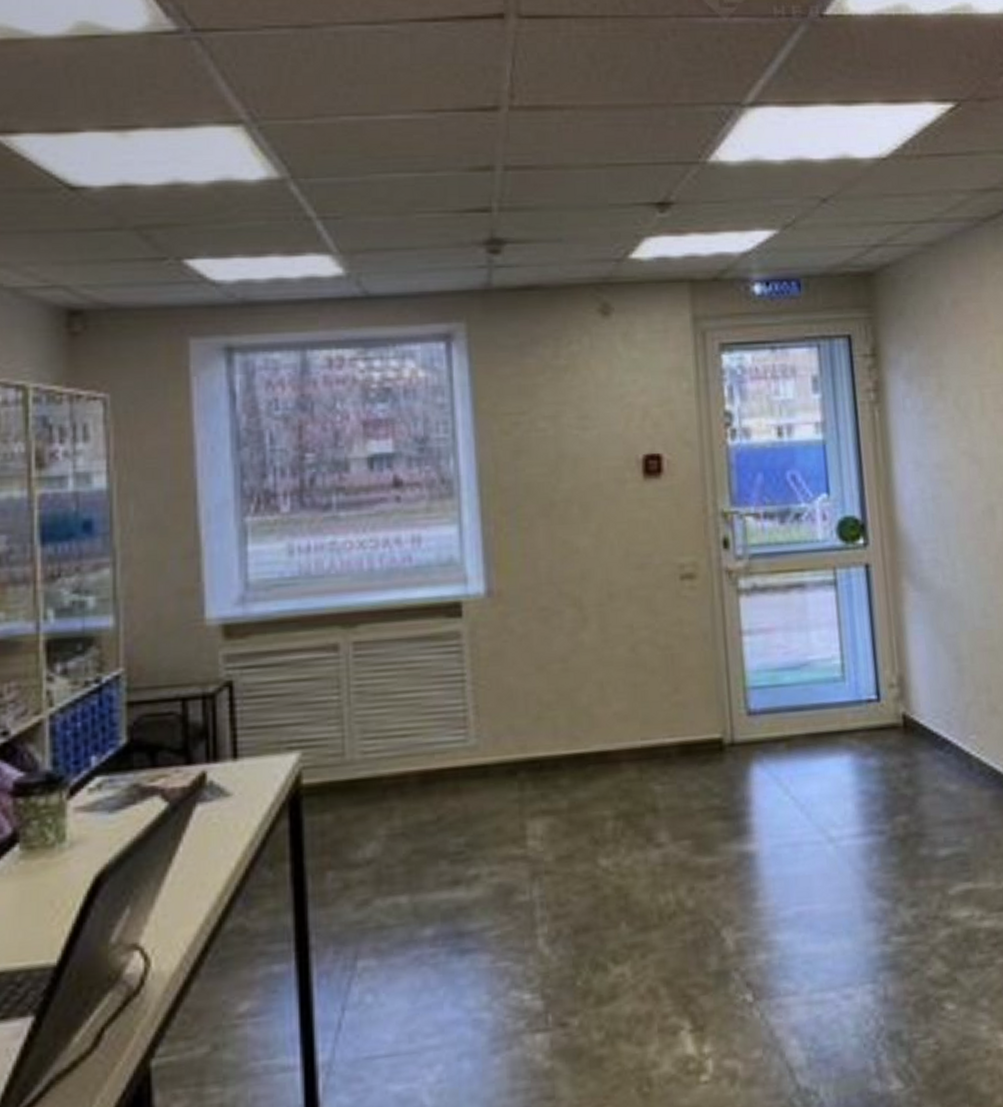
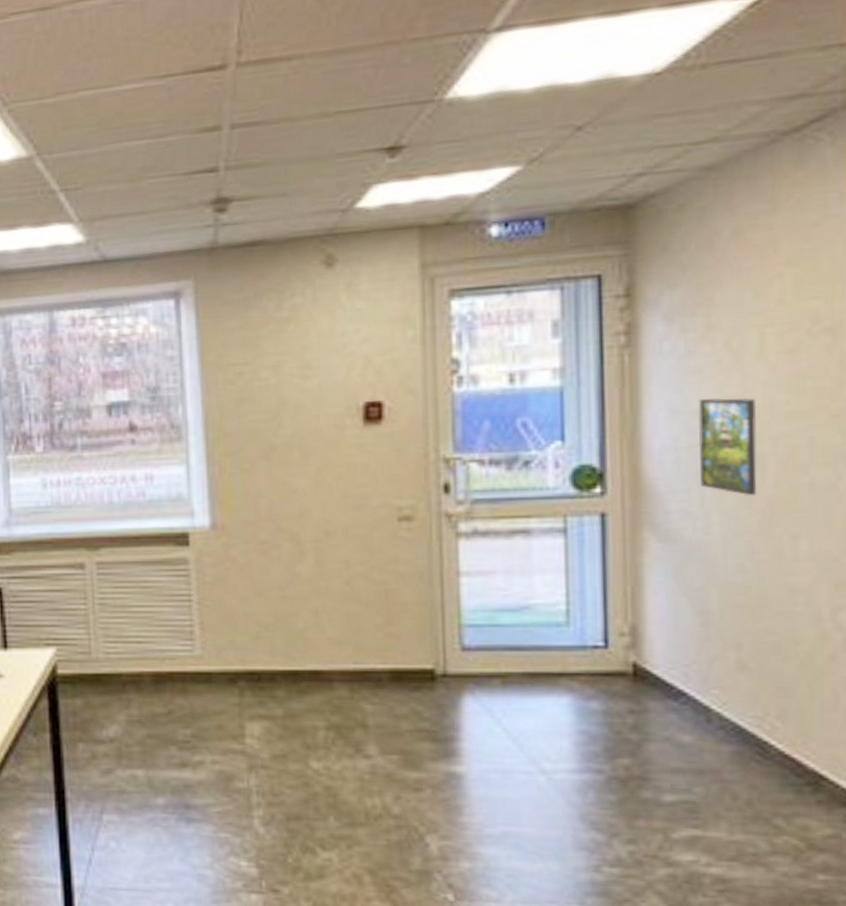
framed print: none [938,451,990,544] -> present [698,397,757,496]

